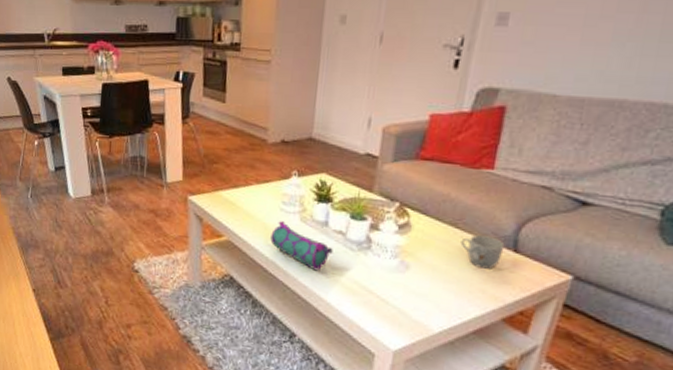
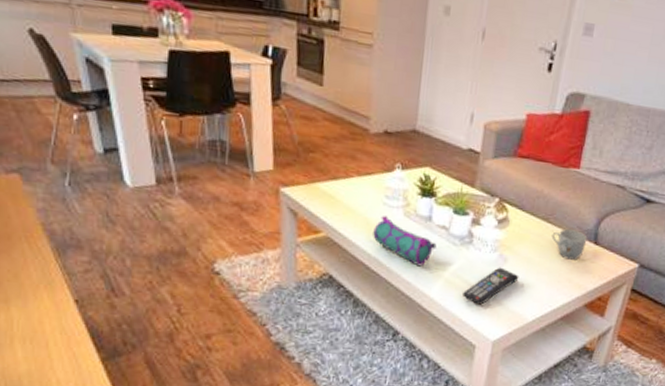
remote control: none [359,274,423,314] -> present [461,267,519,306]

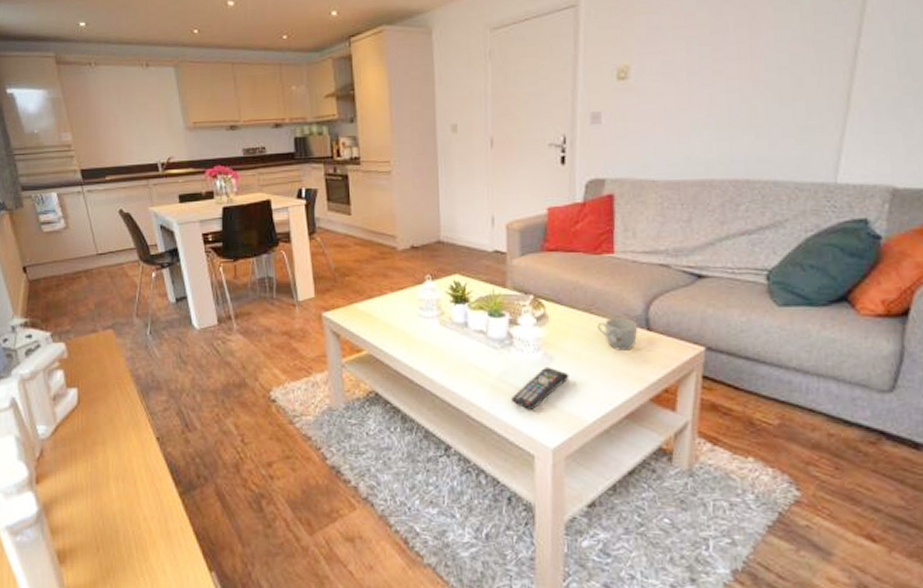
pencil case: present [373,216,437,267] -> none [412,327,477,375]

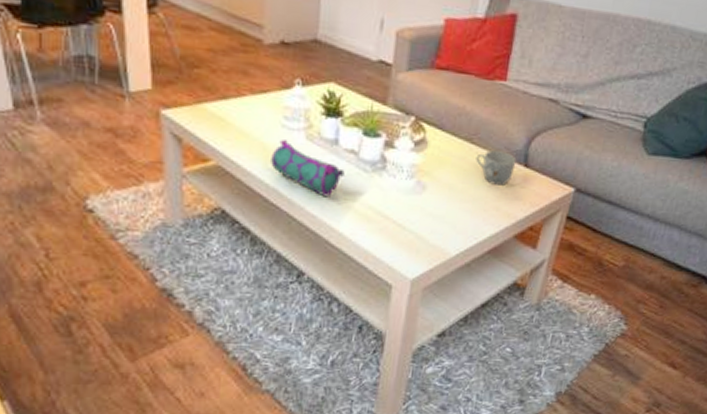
pencil case: none [412,327,477,375] -> present [271,140,345,197]
remote control: present [510,367,570,411] -> none [374,195,440,241]

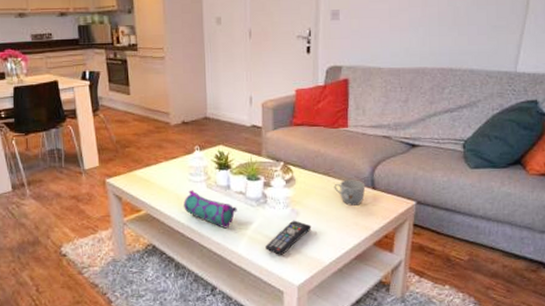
remote control: none [374,195,440,241] -> present [264,220,312,256]

